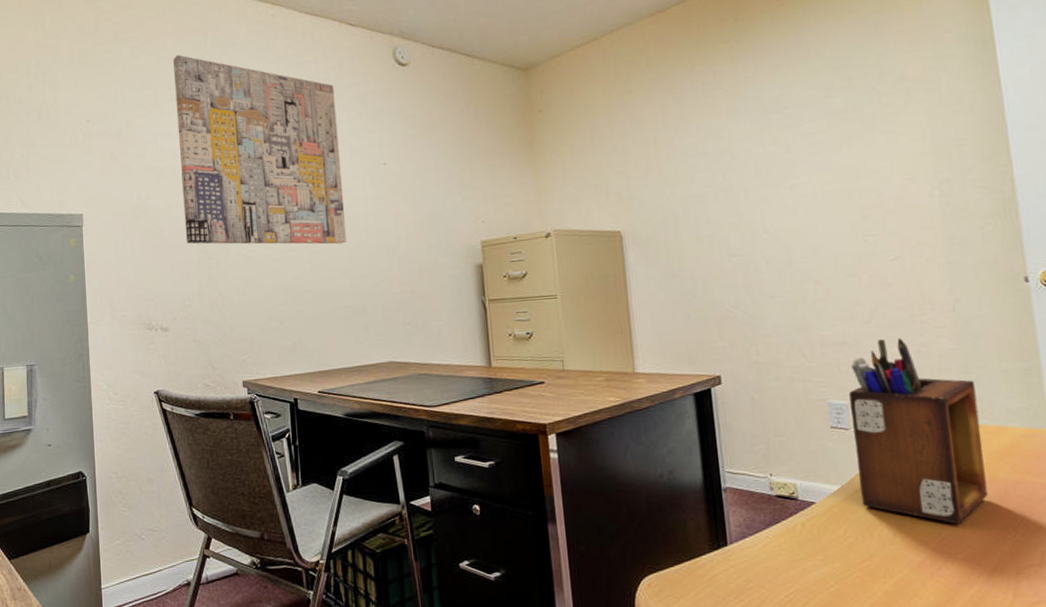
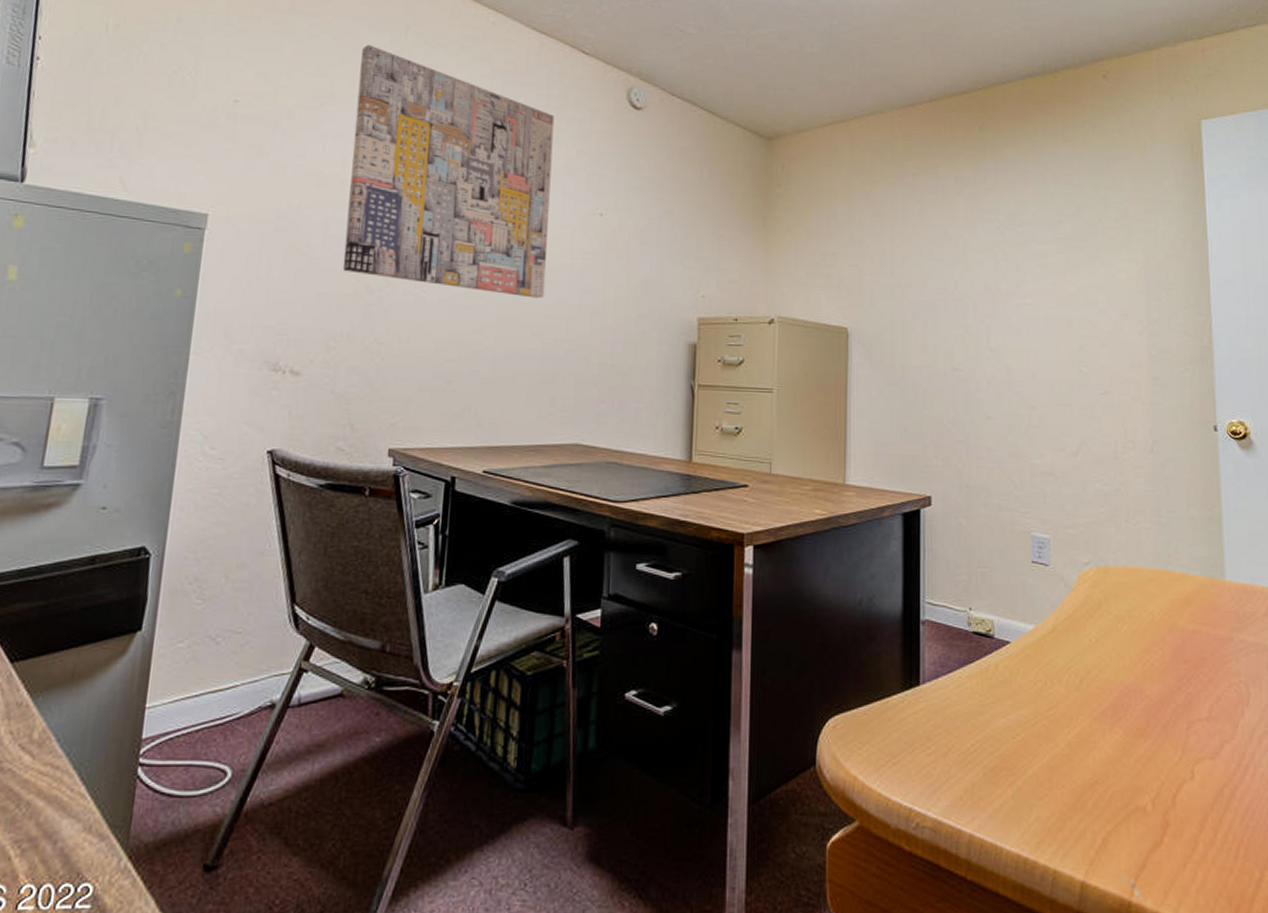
desk organizer: present [849,338,988,524] -> none [1051,474,1168,673]

